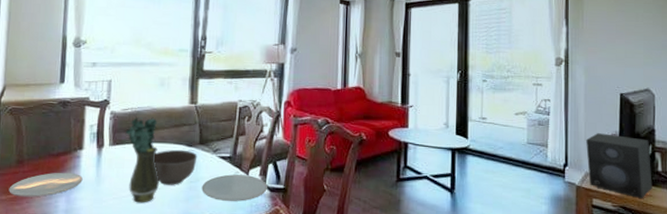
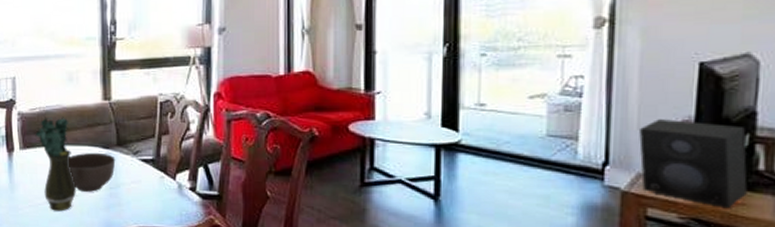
plate: present [202,174,267,201] -> none [123,179,198,210]

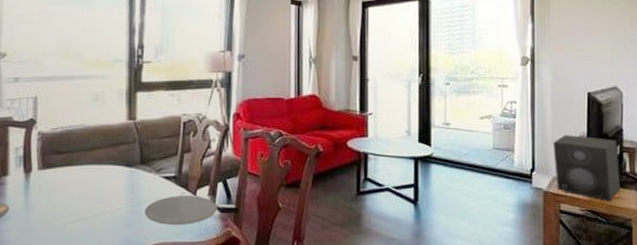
vase: present [35,114,76,211] -> none [56,133,97,232]
bowl: present [67,152,116,192] -> none [89,171,139,210]
plate: none [123,179,198,210] -> present [145,196,217,225]

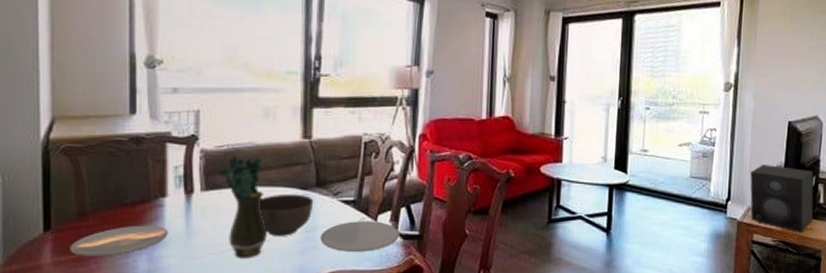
vase: none [56,133,97,232] -> present [221,152,267,259]
bowl: none [89,171,139,210] -> present [259,193,314,236]

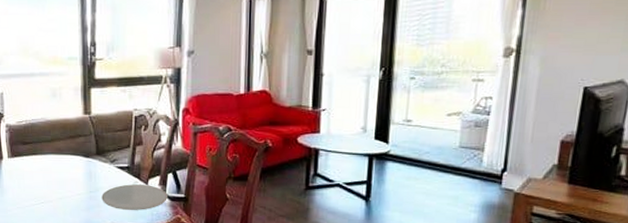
vase: present [221,152,267,259] -> none [22,126,60,212]
bowl: present [259,193,314,236] -> none [52,160,95,195]
speaker: present [750,165,814,233] -> none [531,134,614,206]

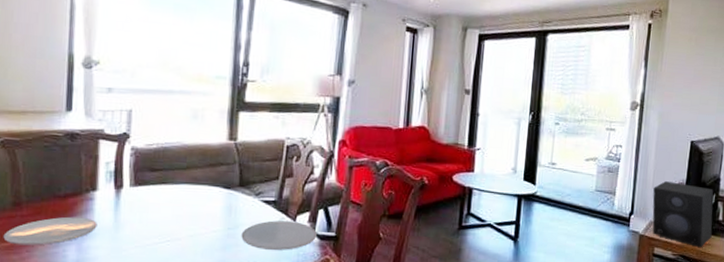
speaker: none [531,134,614,206] -> present [652,181,714,248]

